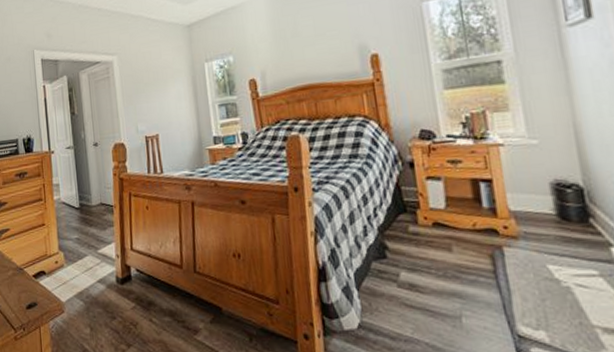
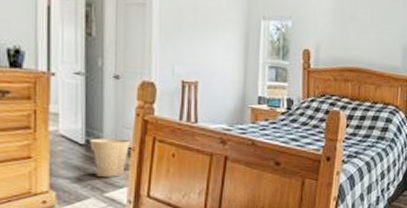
trash can: none [82,199,112,235] -> present [90,138,129,177]

